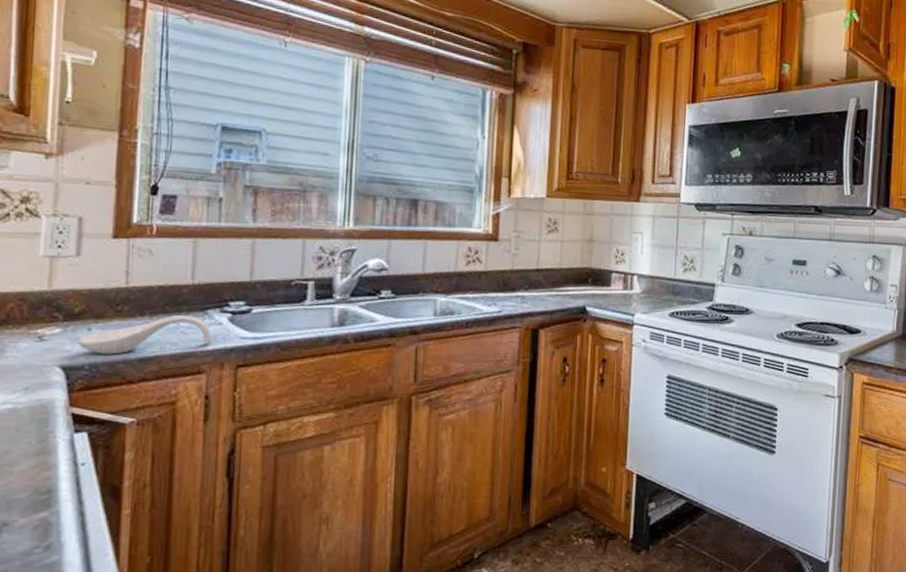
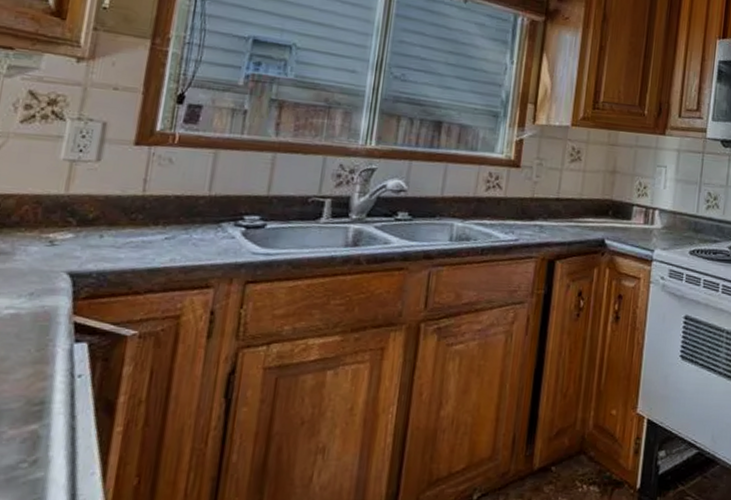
spoon rest: present [76,315,212,355] -> none [87,226,224,264]

